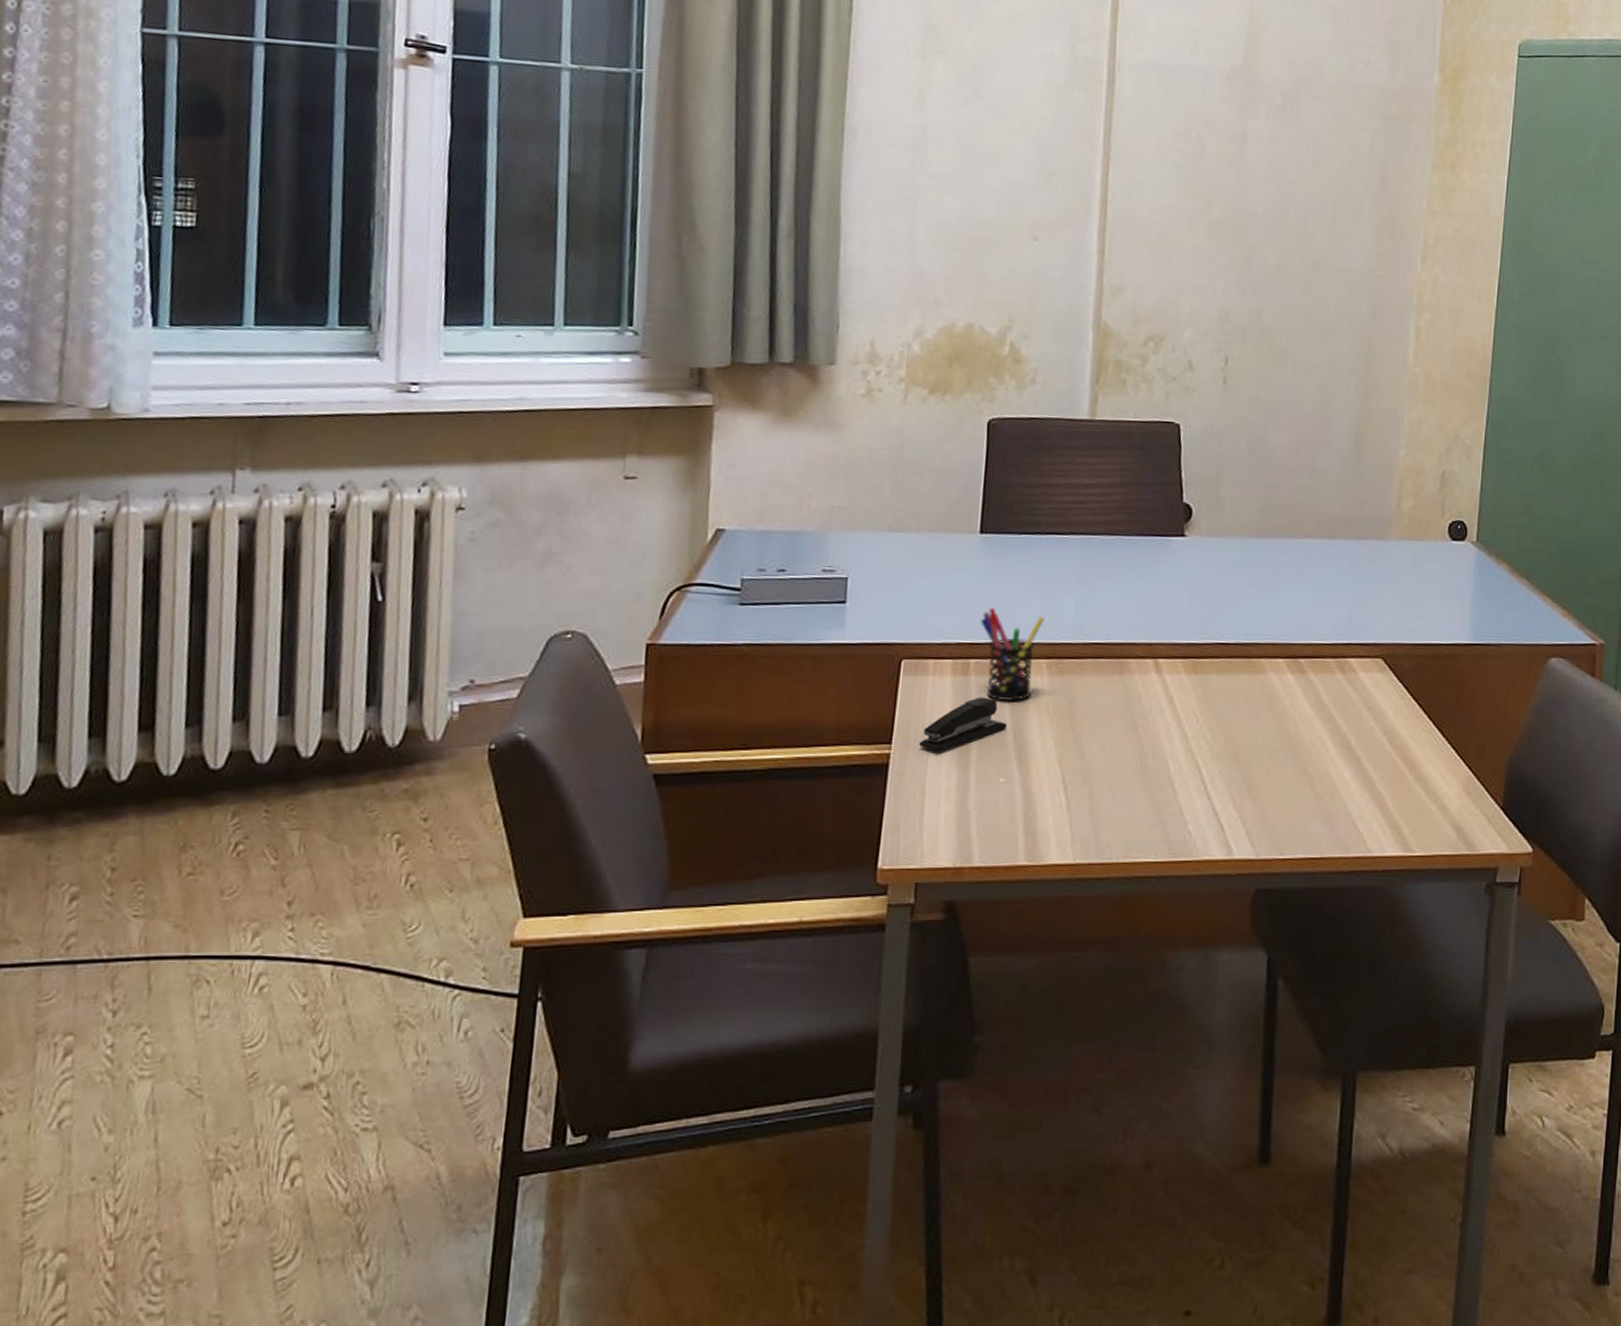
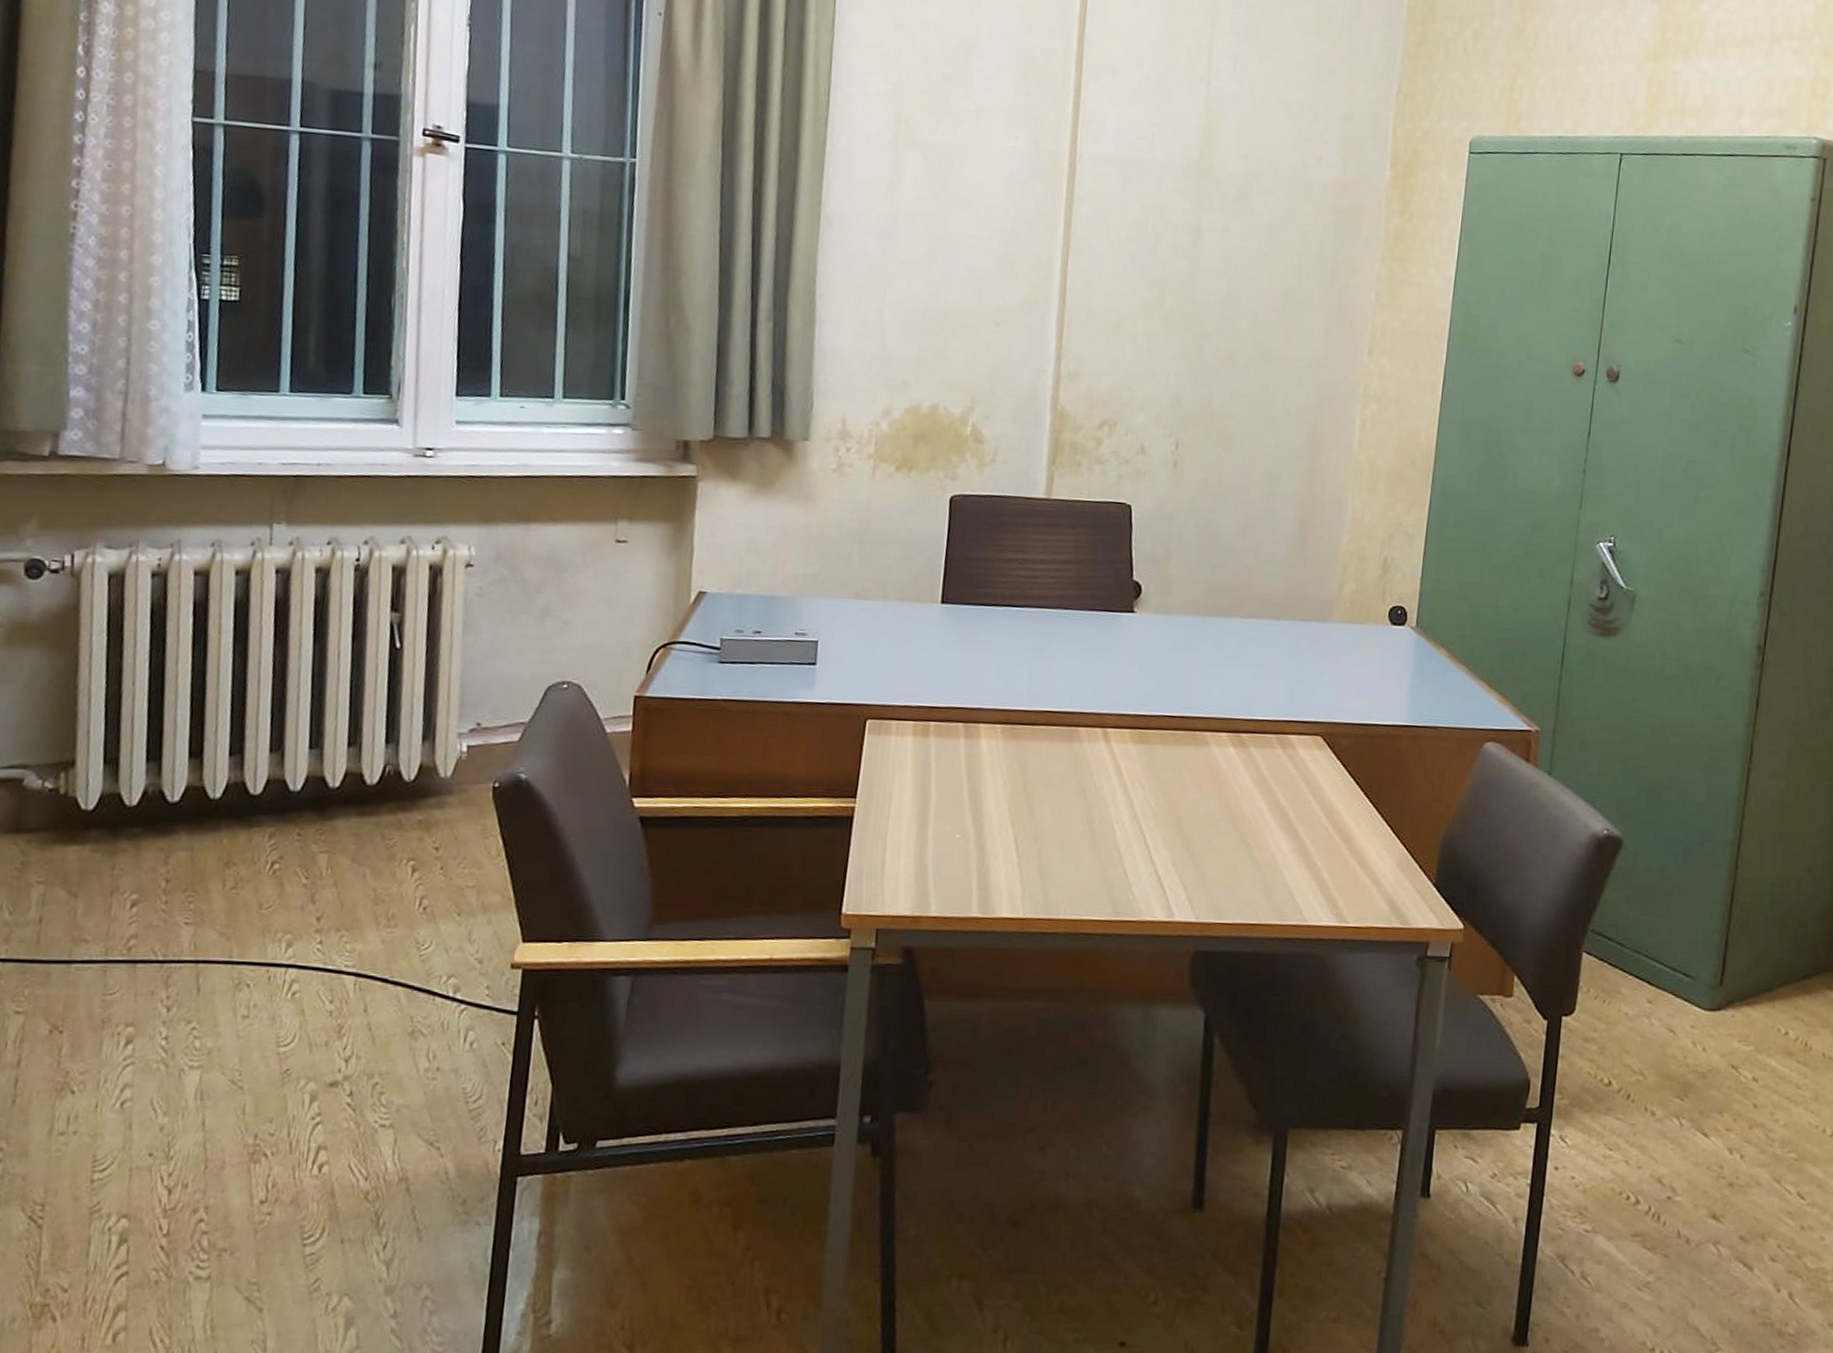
stapler: present [919,697,1007,751] -> none [882,757,963,806]
pen holder: present [980,607,1044,702] -> none [940,673,1000,763]

